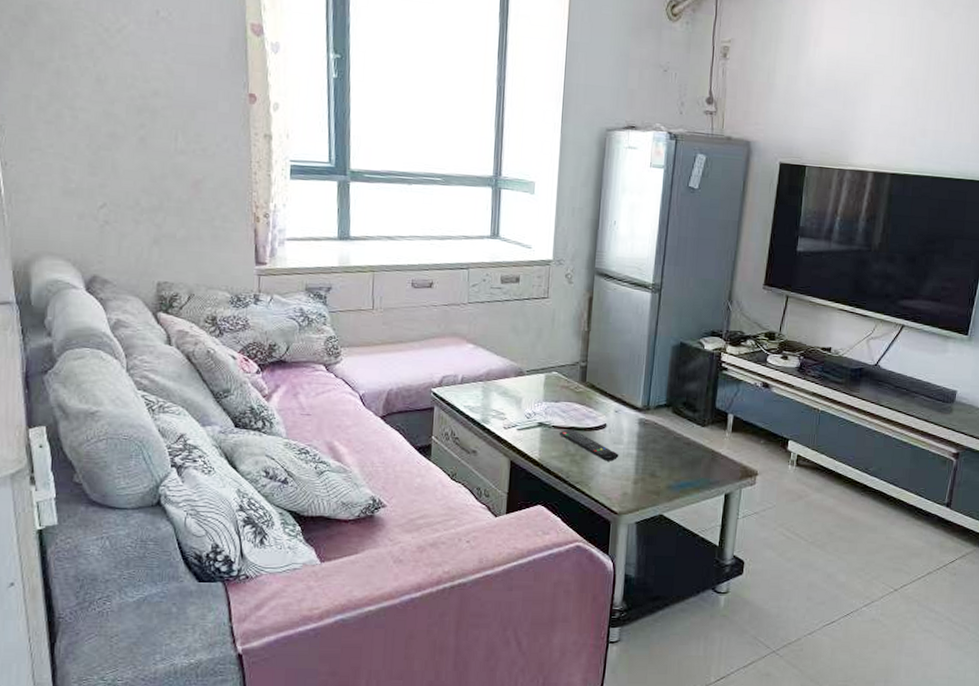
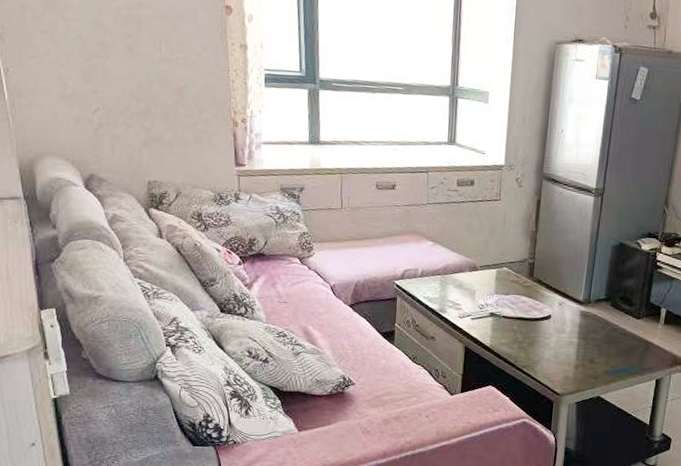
remote control: present [560,429,619,461] -> none [509,319,562,349]

